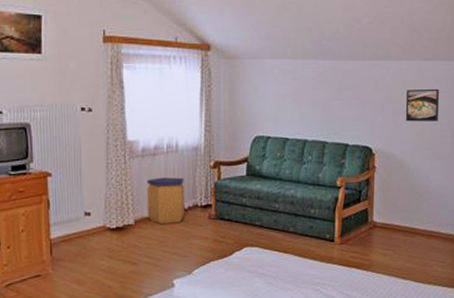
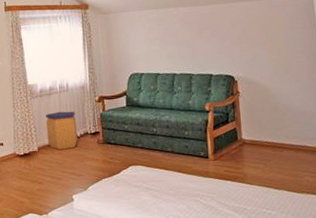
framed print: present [405,88,439,122] -> none [260,21,293,52]

